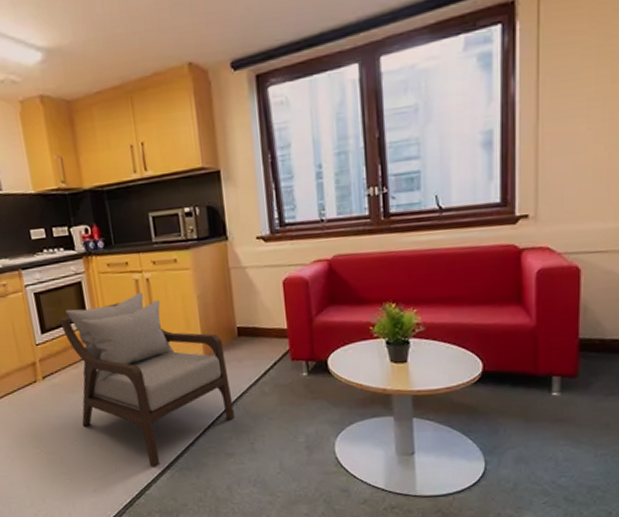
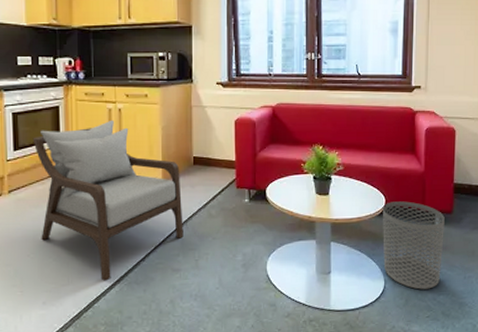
waste bin: none [478,364,566,471] -> present [382,201,445,290]

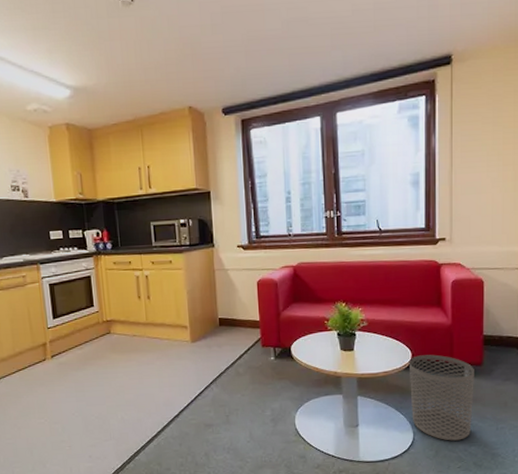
armchair: present [32,120,183,281] -> none [69,286,214,436]

